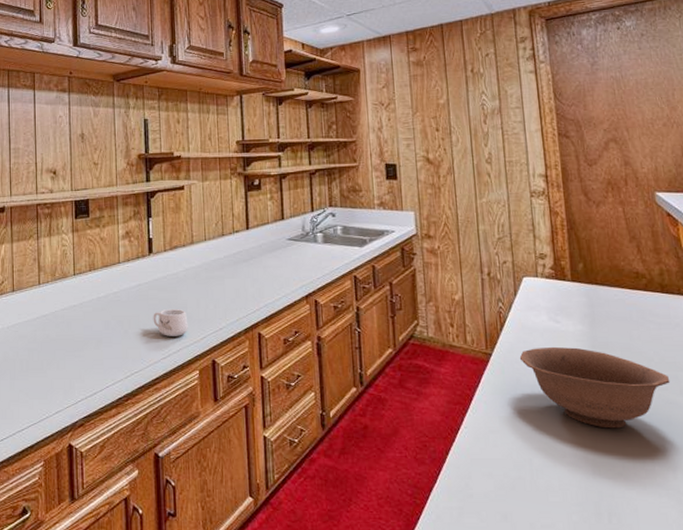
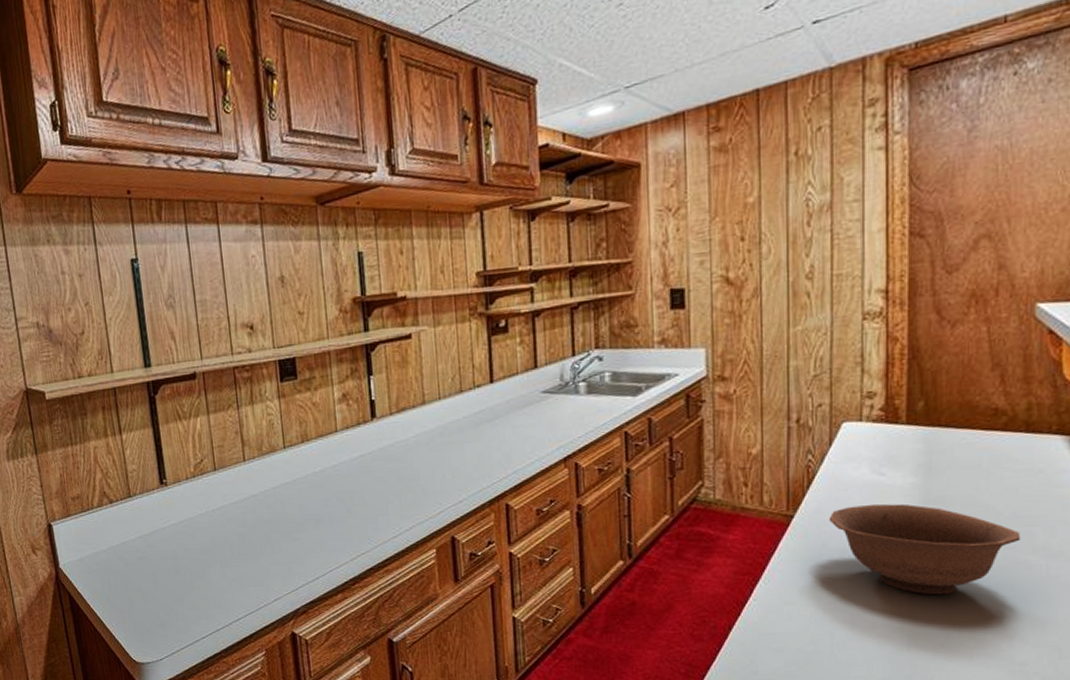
mug: present [153,309,188,336] -> none [379,481,422,513]

